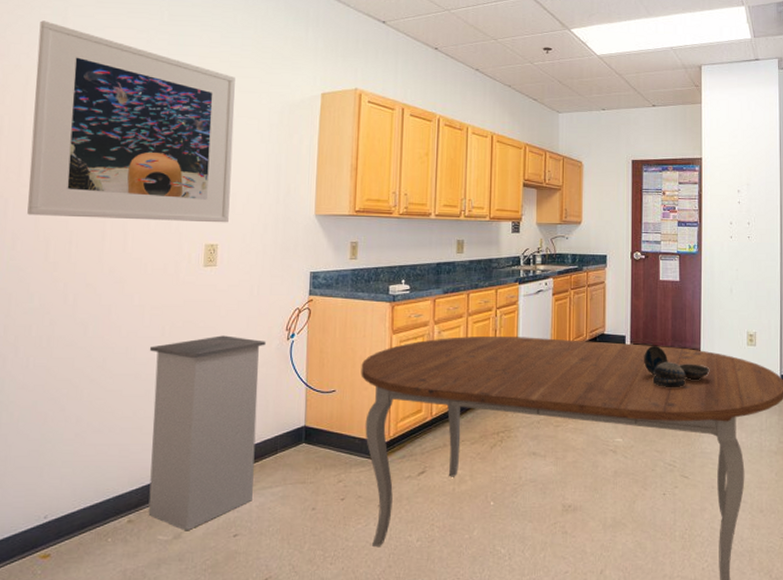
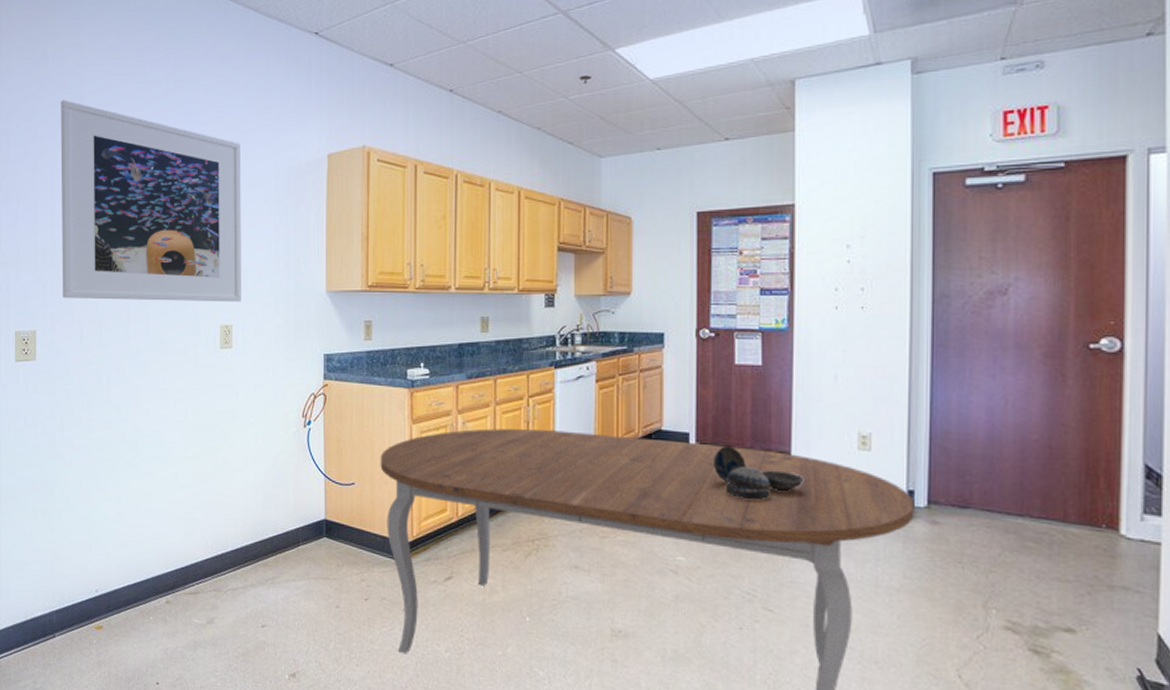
trash can: present [148,335,266,531] -> none [175,421,283,617]

